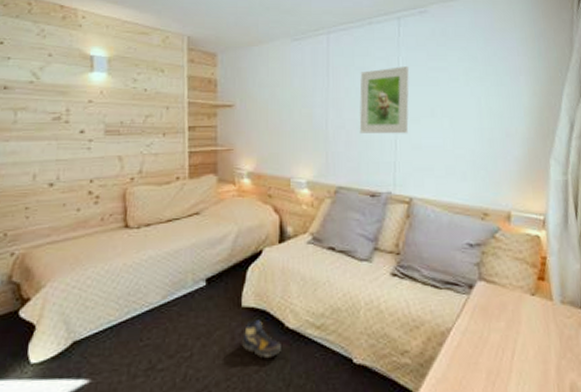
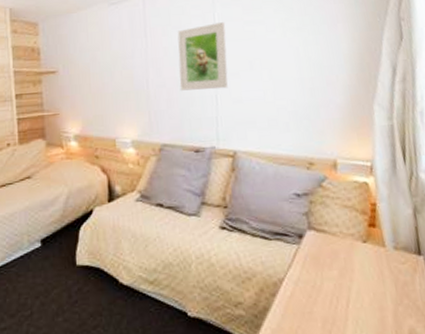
shoe: present [242,318,281,359] -> none [79,276,117,315]

